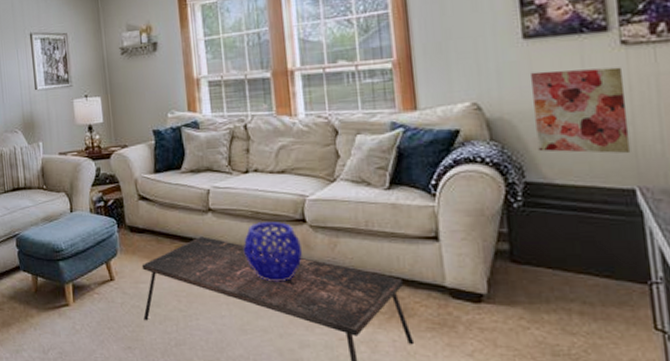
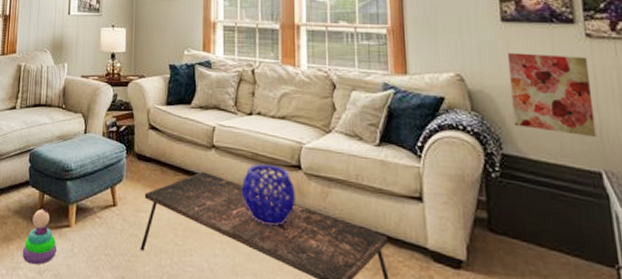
stacking toy: none [23,291,59,345] -> present [22,208,57,265]

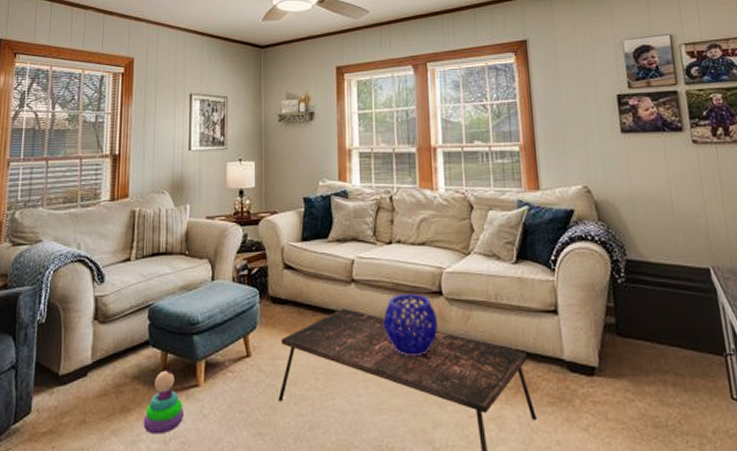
wall art: present [508,52,597,137] -> none [628,161,705,236]

